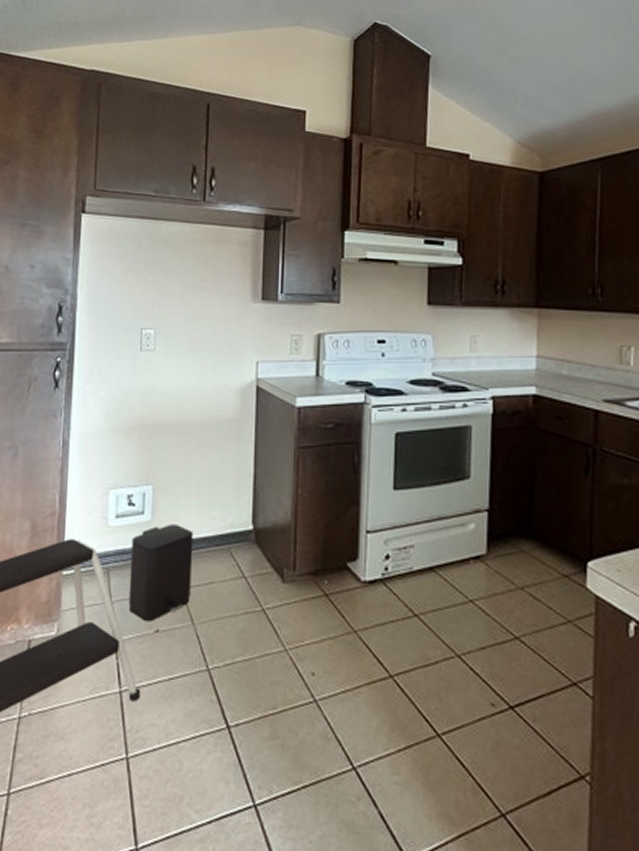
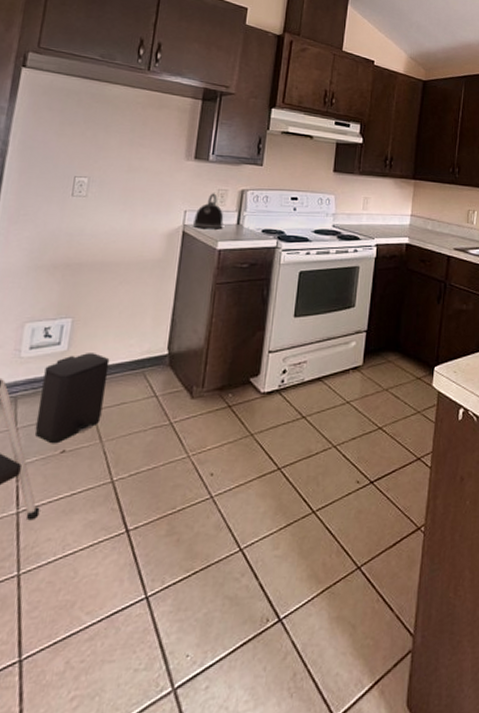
kettle: none [266,339,300,383] -> present [192,193,224,230]

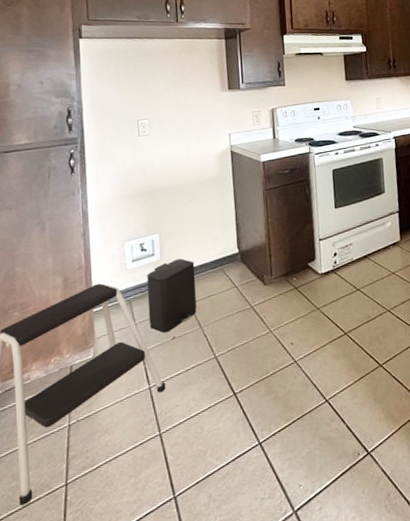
kettle: present [192,193,224,230] -> none [237,115,263,147]

